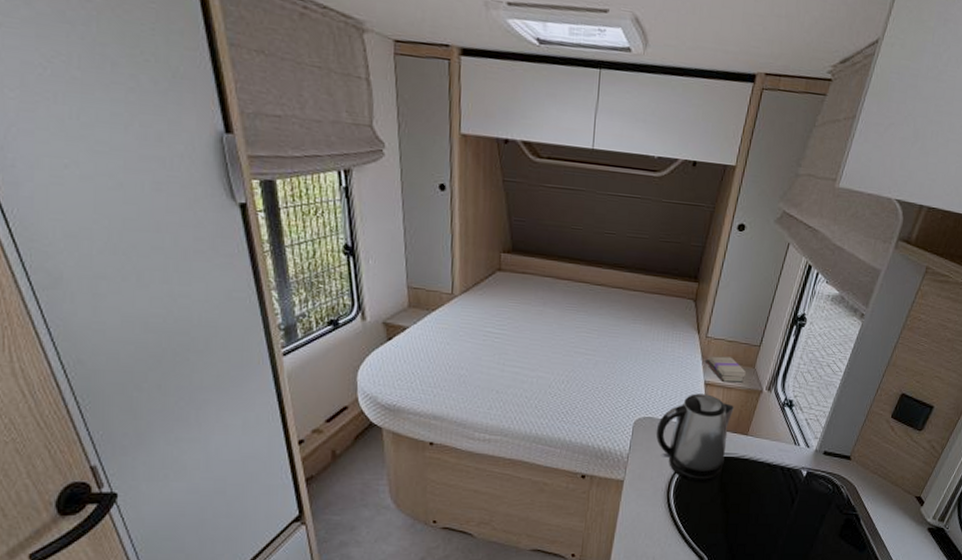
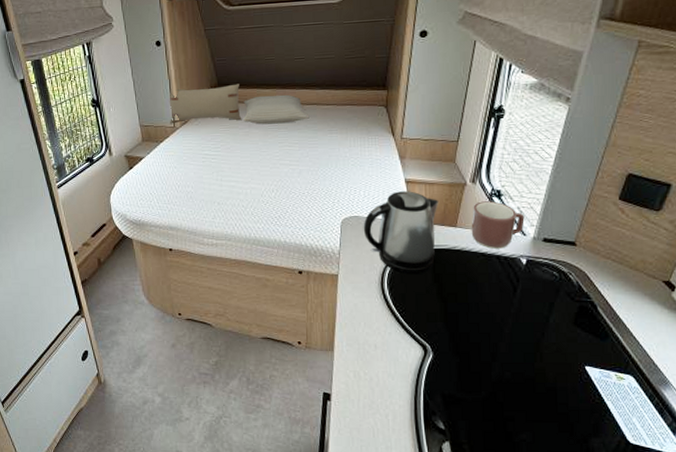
pillow: none [447,248,538,297] -> present [167,84,242,124]
pillow: none [538,270,614,306] -> present [243,94,310,125]
books: present [705,356,746,383] -> none [403,154,446,178]
mug: none [760,410,811,460] -> present [471,201,525,249]

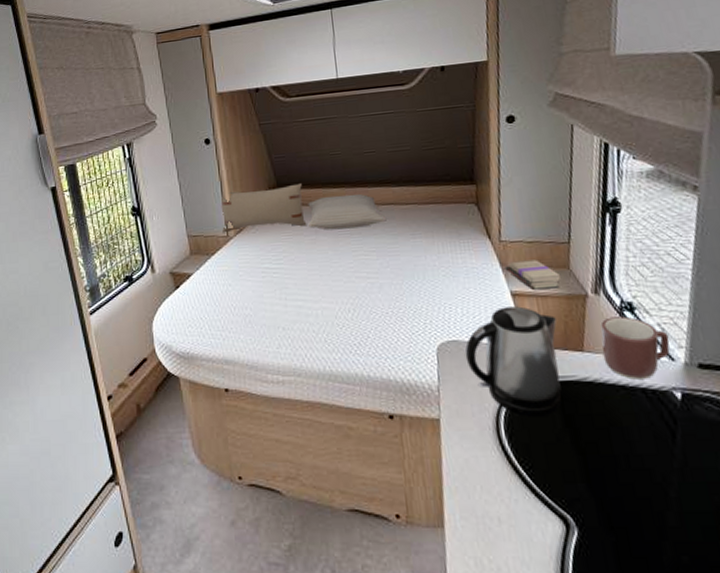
books: none [403,154,446,178] -> present [504,260,560,290]

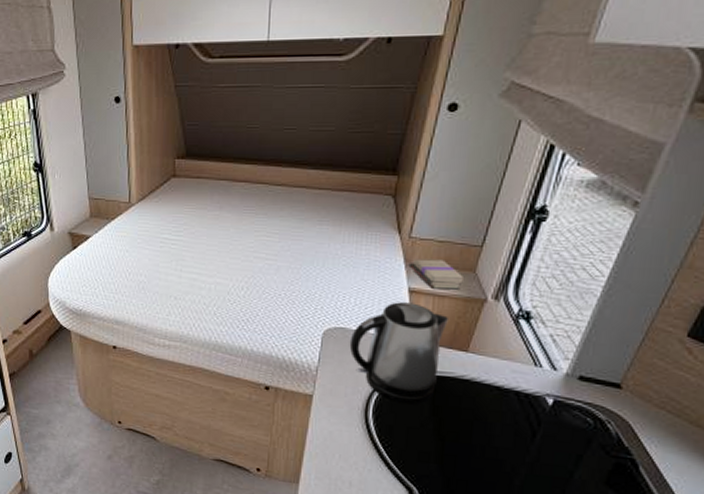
pillow: present [219,183,307,233] -> none [124,155,212,201]
pillow: present [308,194,387,230] -> none [214,172,296,208]
mug: present [600,316,670,380] -> none [486,323,558,384]

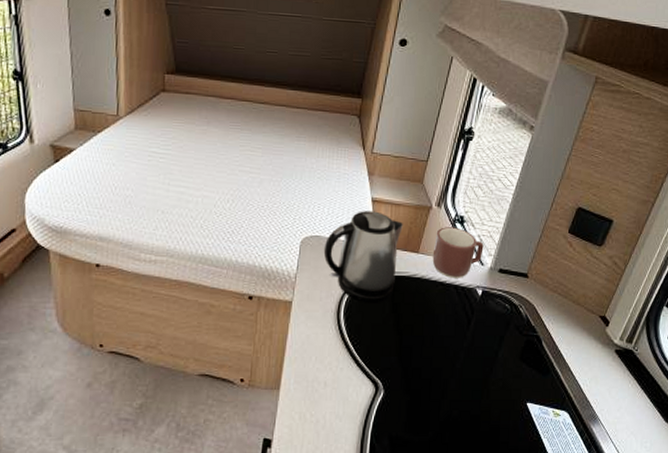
books: present [408,259,463,290] -> none [371,172,414,199]
mug: none [486,323,558,384] -> present [432,227,484,278]

